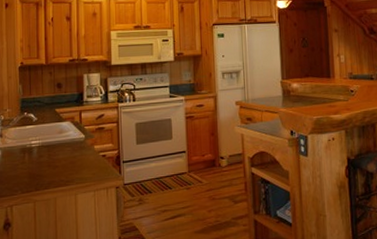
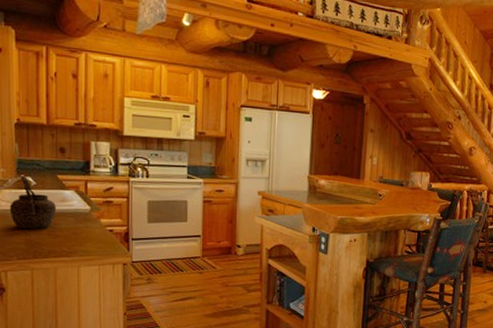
kettle: none [14,112,56,163] -> present [9,175,57,229]

